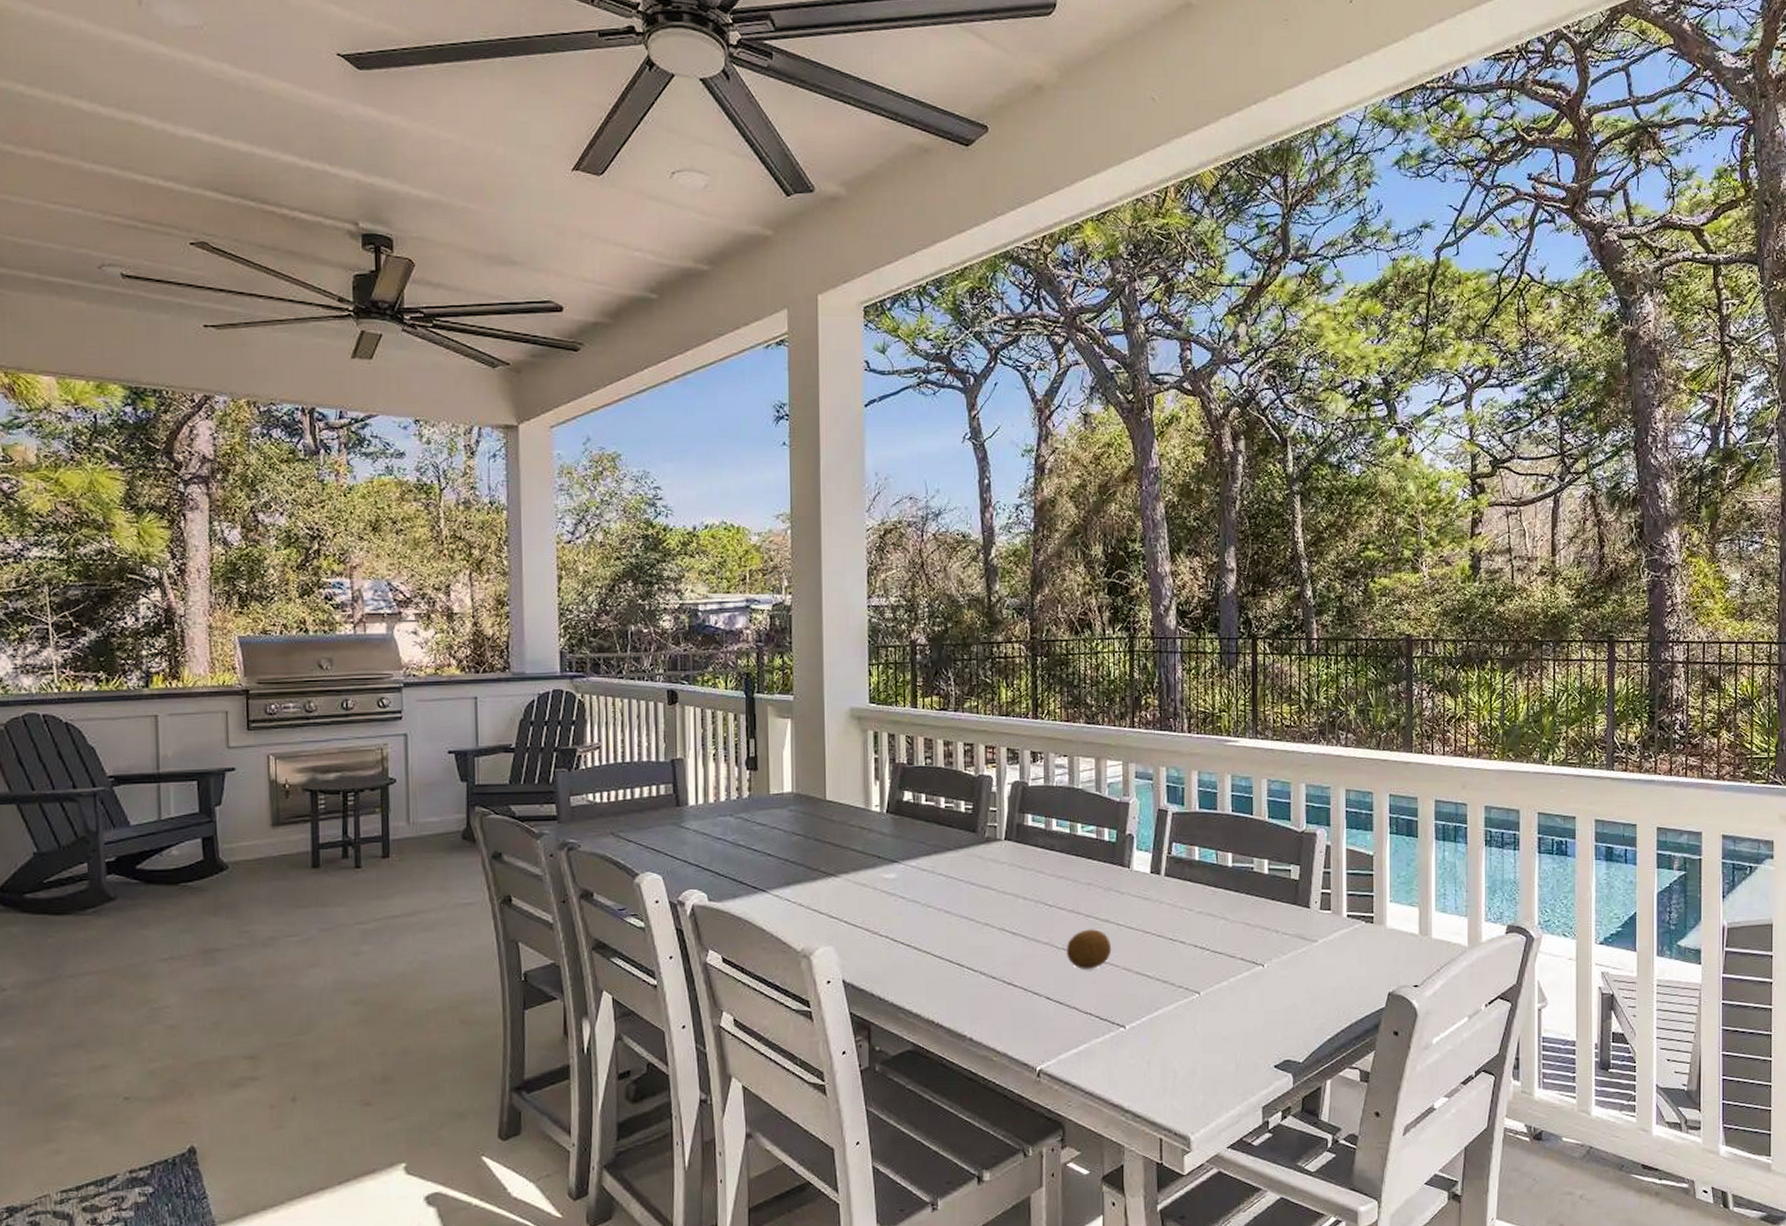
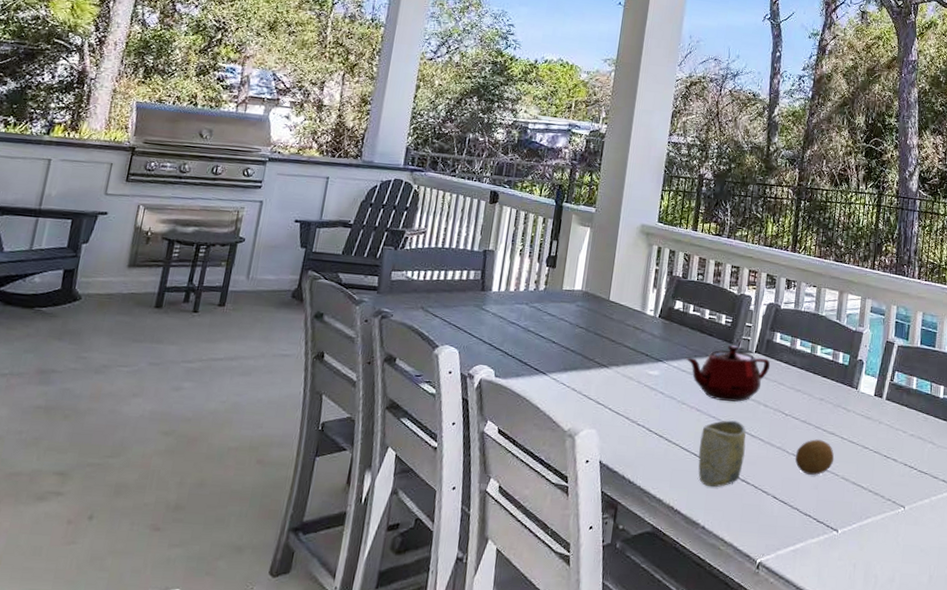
teapot: none [925,833,1025,898] -> present [686,344,771,402]
cup: none [954,919,1008,995] -> present [698,420,746,488]

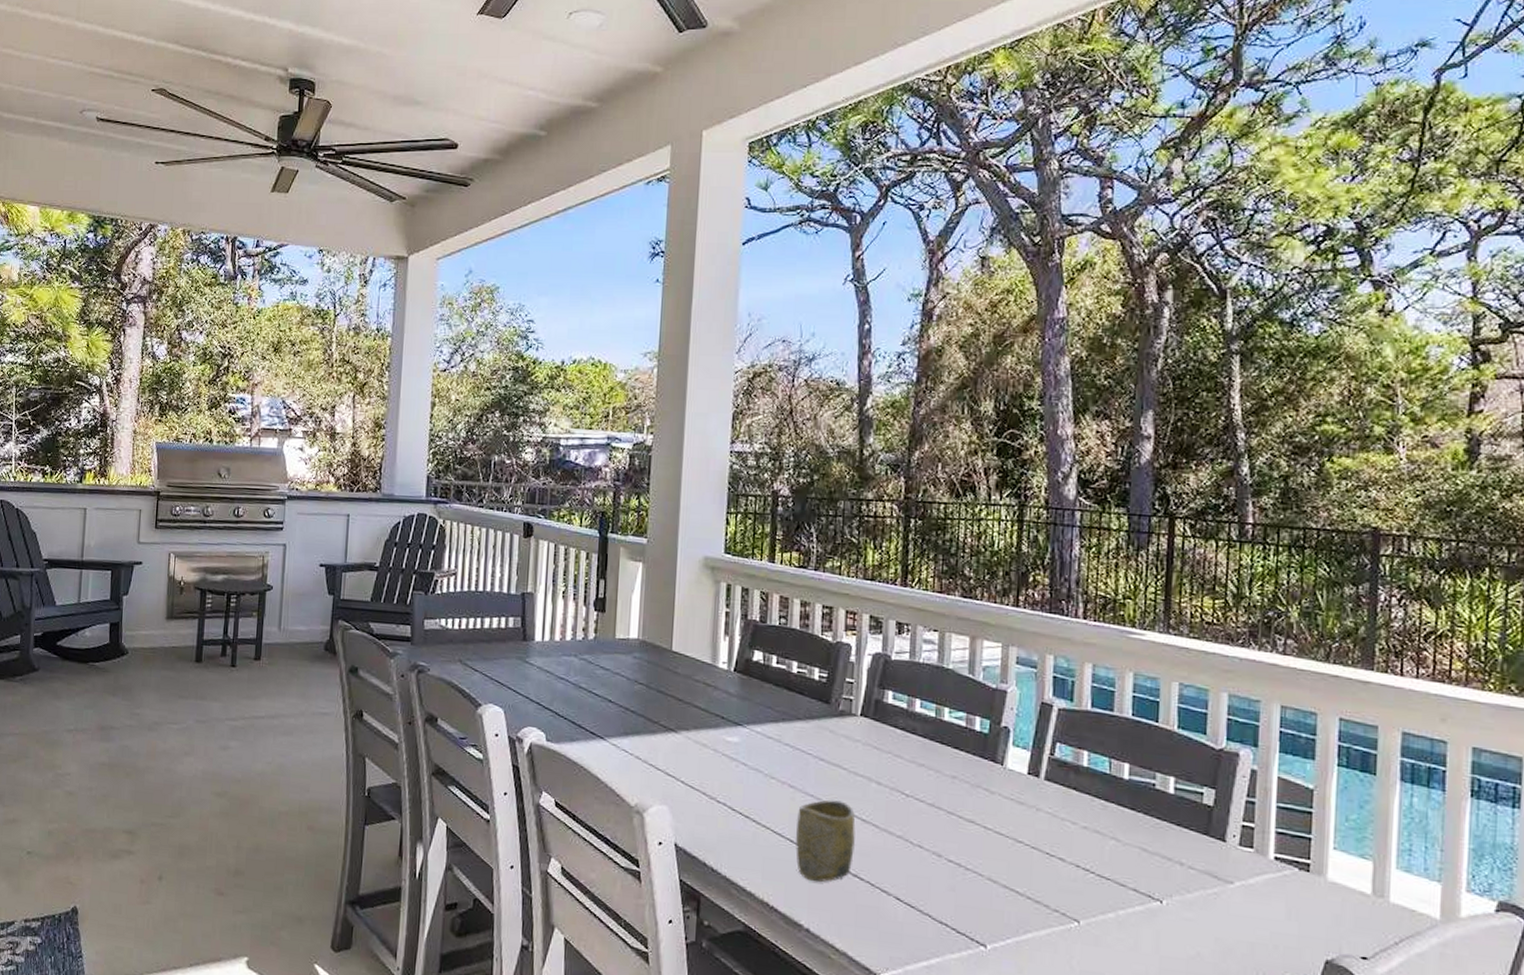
teapot: present [686,344,771,402] -> none [772,705,882,778]
fruit: present [795,439,835,475] -> none [922,828,976,874]

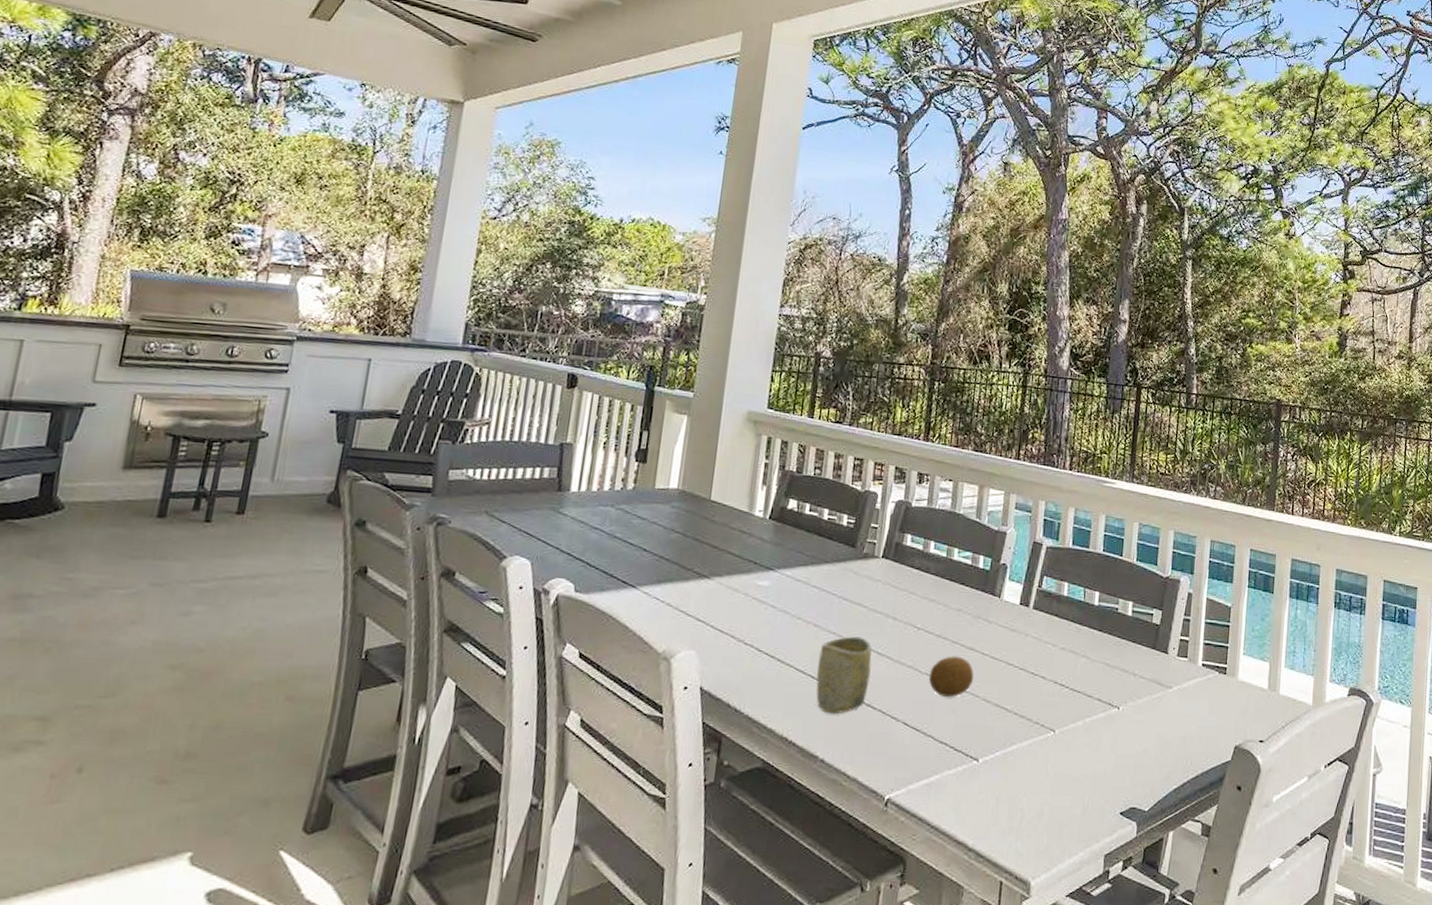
fruit: none [922,828,976,874] -> present [928,656,974,697]

